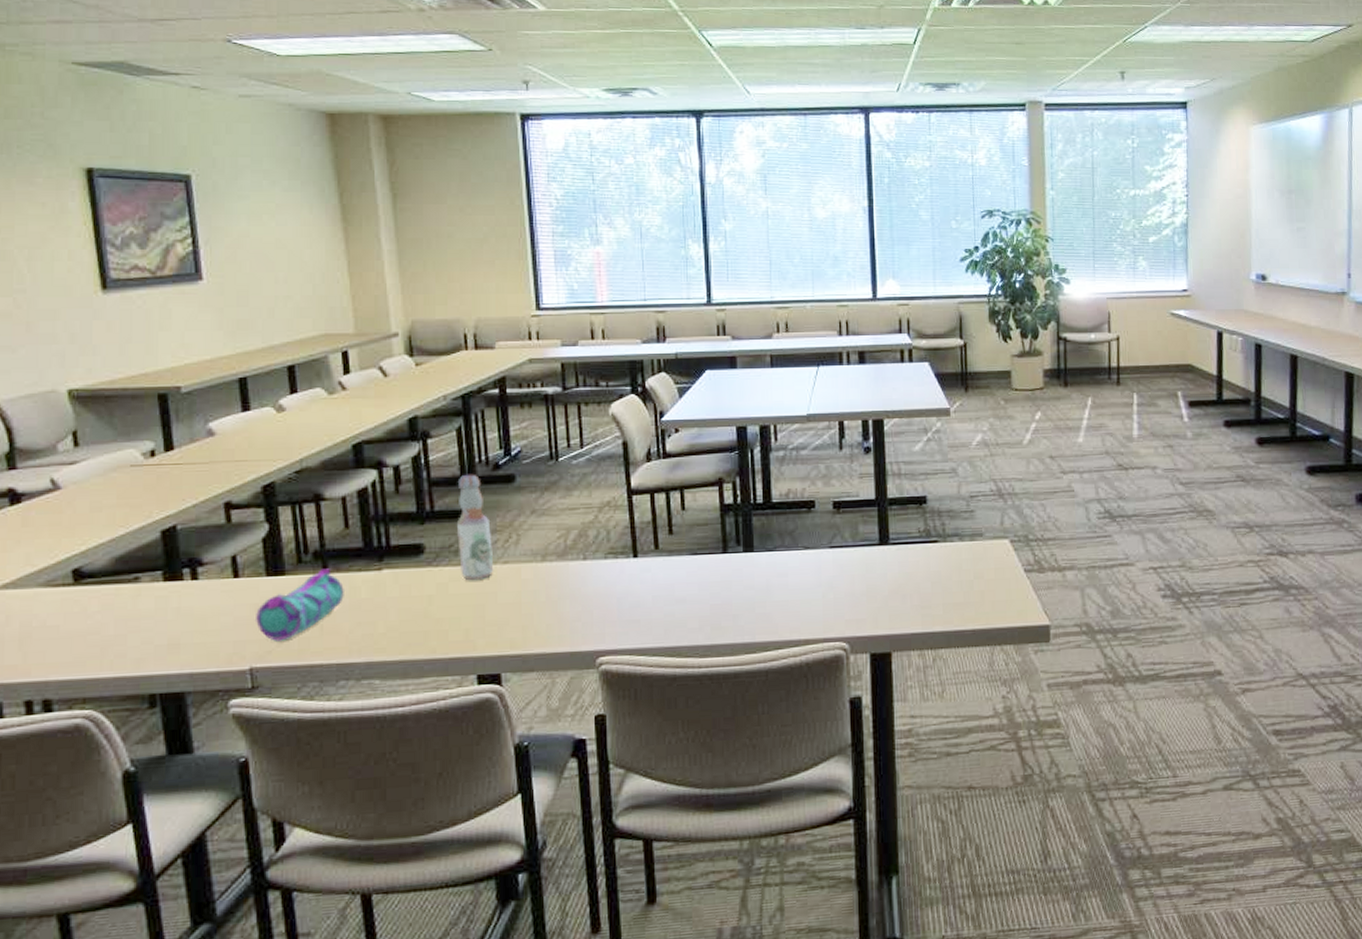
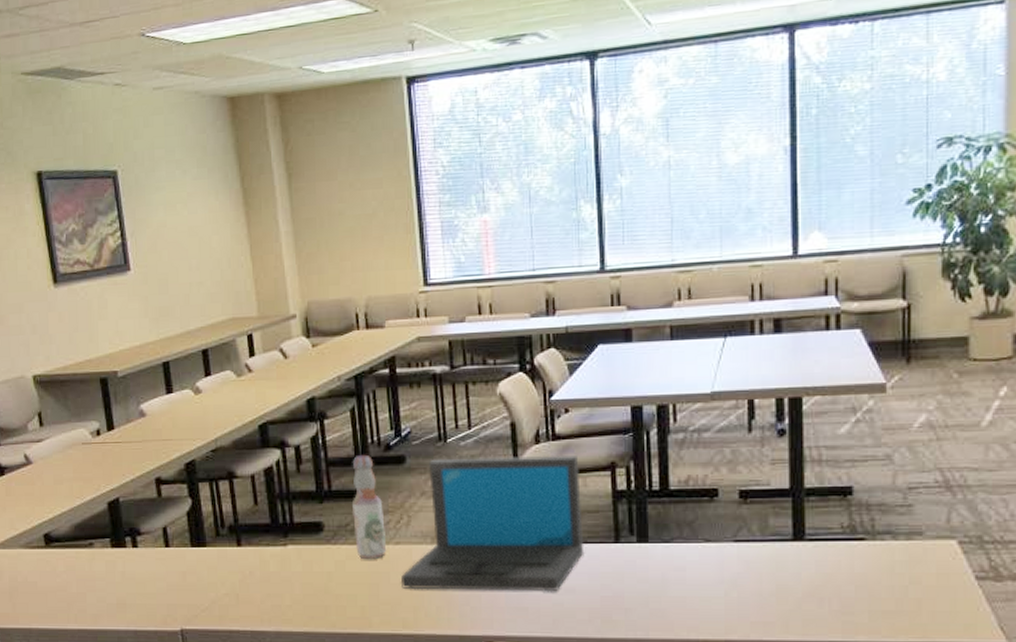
pencil case: present [256,568,344,641] -> none [184,542,255,607]
laptop: none [508,471,694,609] -> present [400,454,584,592]

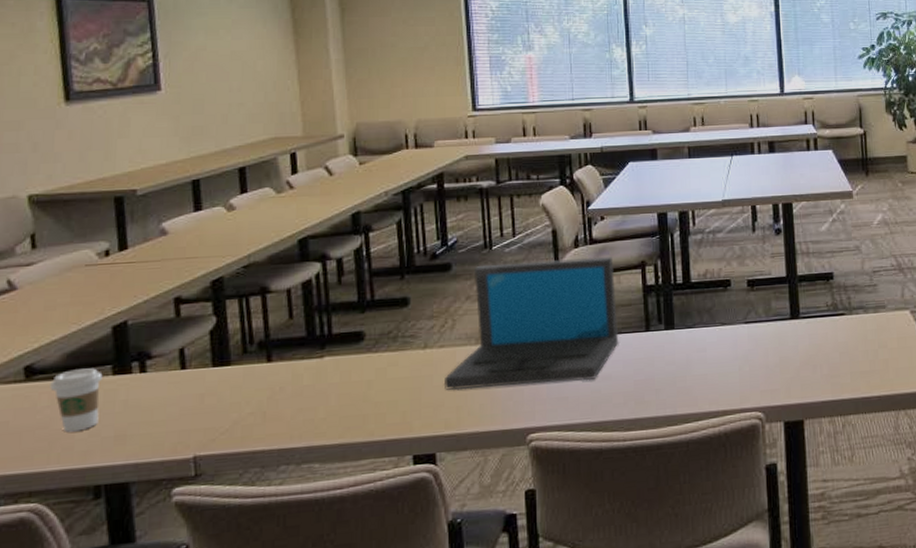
coffee cup: none [64,540,104,596] -> present [50,368,103,432]
bottle: present [352,454,387,560] -> none [396,264,431,365]

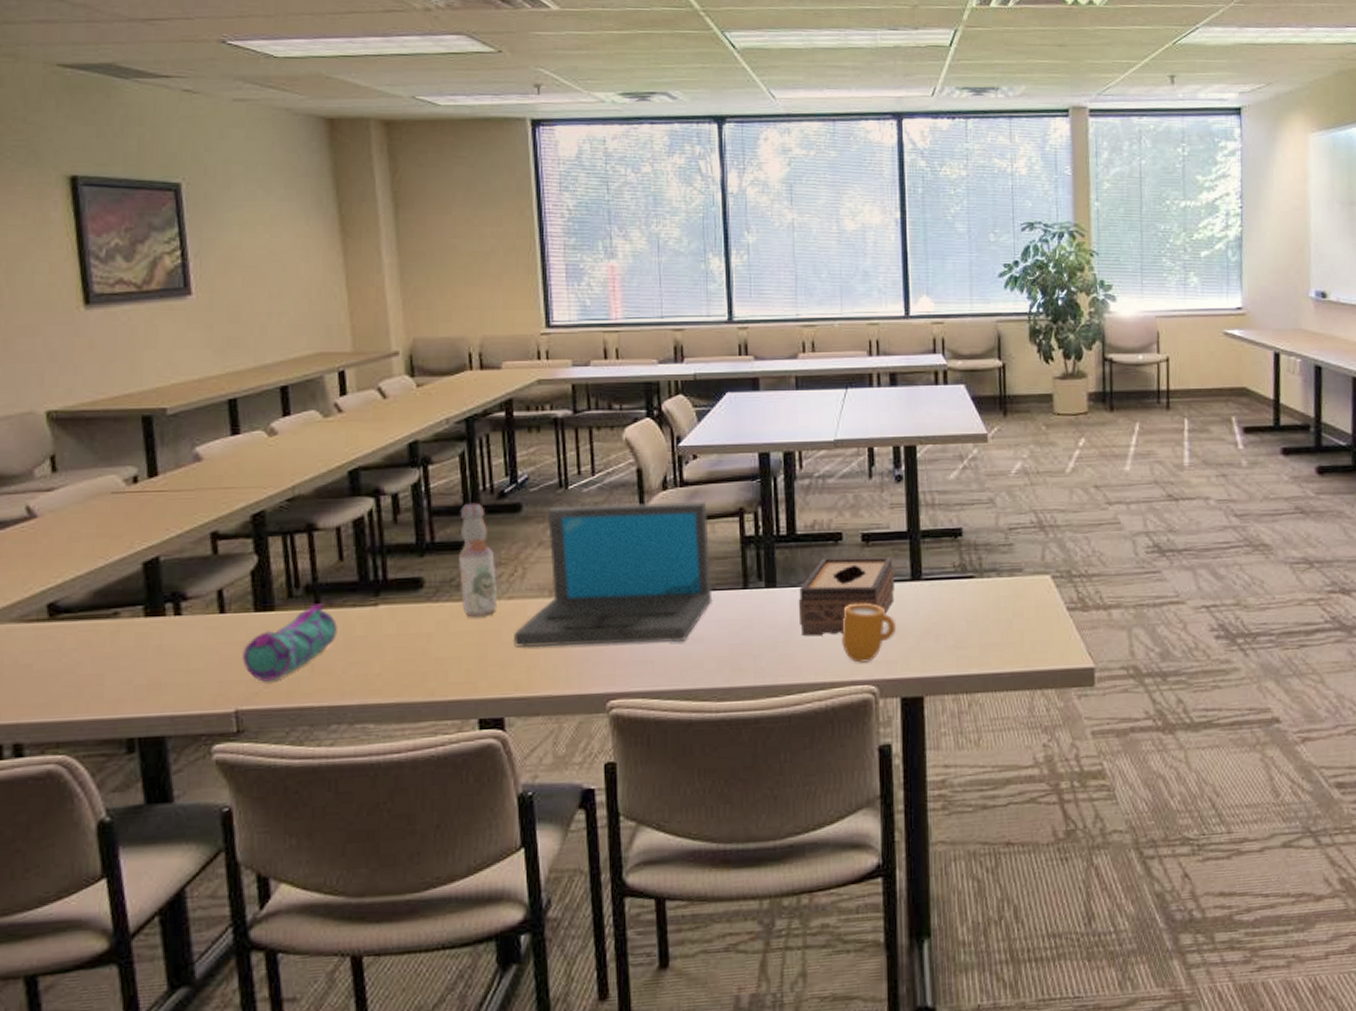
coffee cup: present [50,368,103,432] -> none [76,608,134,678]
pencil case: none [201,357,287,430] -> present [242,603,337,682]
bottle: none [396,264,431,365] -> present [459,502,498,618]
tissue box: none [693,299,777,372] -> present [798,557,895,637]
mug: none [732,339,779,393] -> present [842,602,897,663]

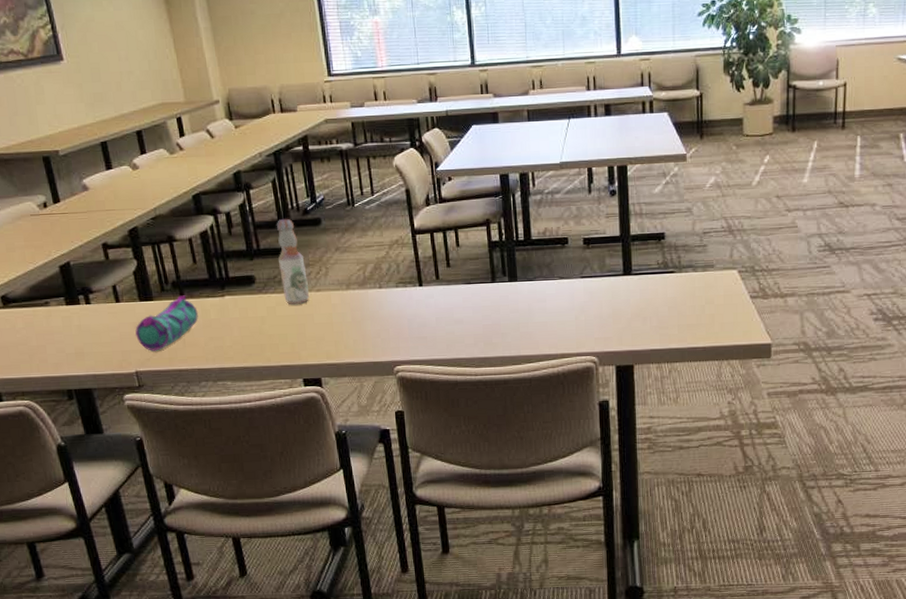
laptop: present [512,501,713,648] -> none [322,214,469,328]
tissue box: present [798,557,895,637] -> none [534,257,610,319]
mug: present [842,602,897,663] -> none [569,293,612,339]

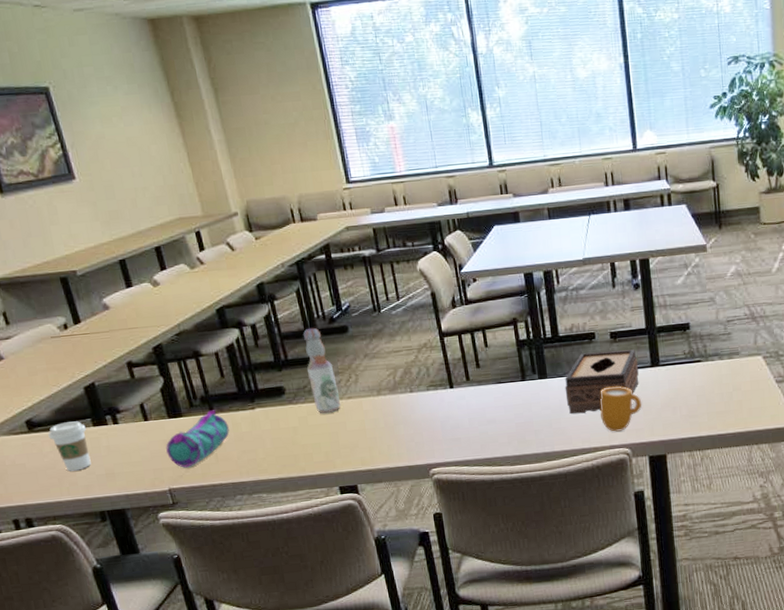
coffee cup: none [22,299,62,348] -> present [48,421,91,471]
tissue box: none [534,257,610,319] -> present [564,349,639,415]
mug: none [569,293,612,339] -> present [600,386,642,432]

